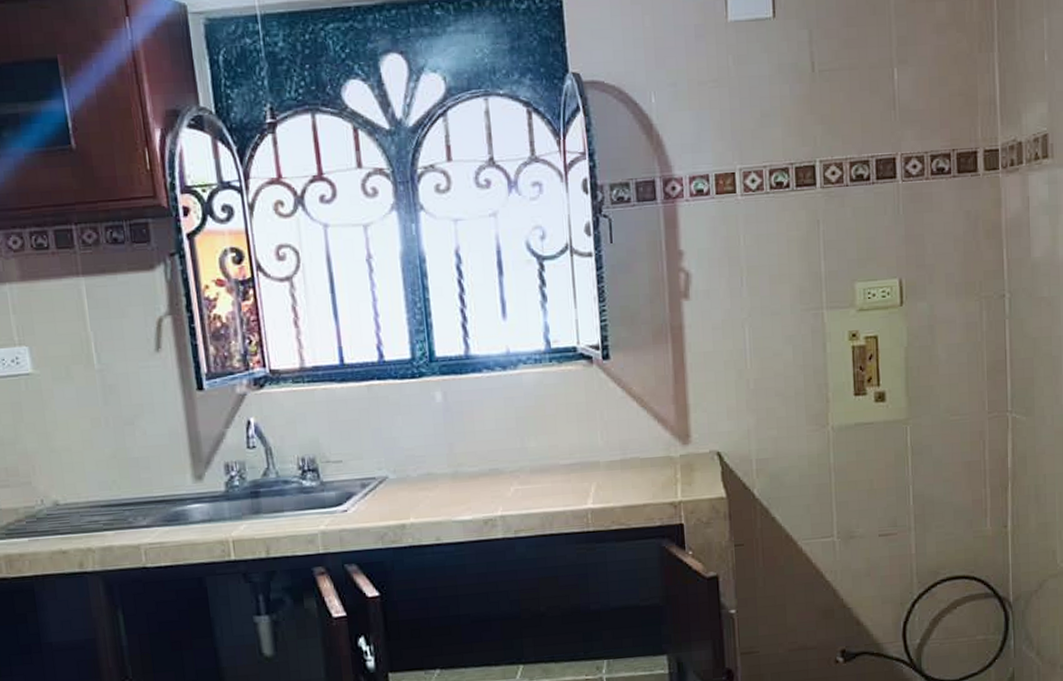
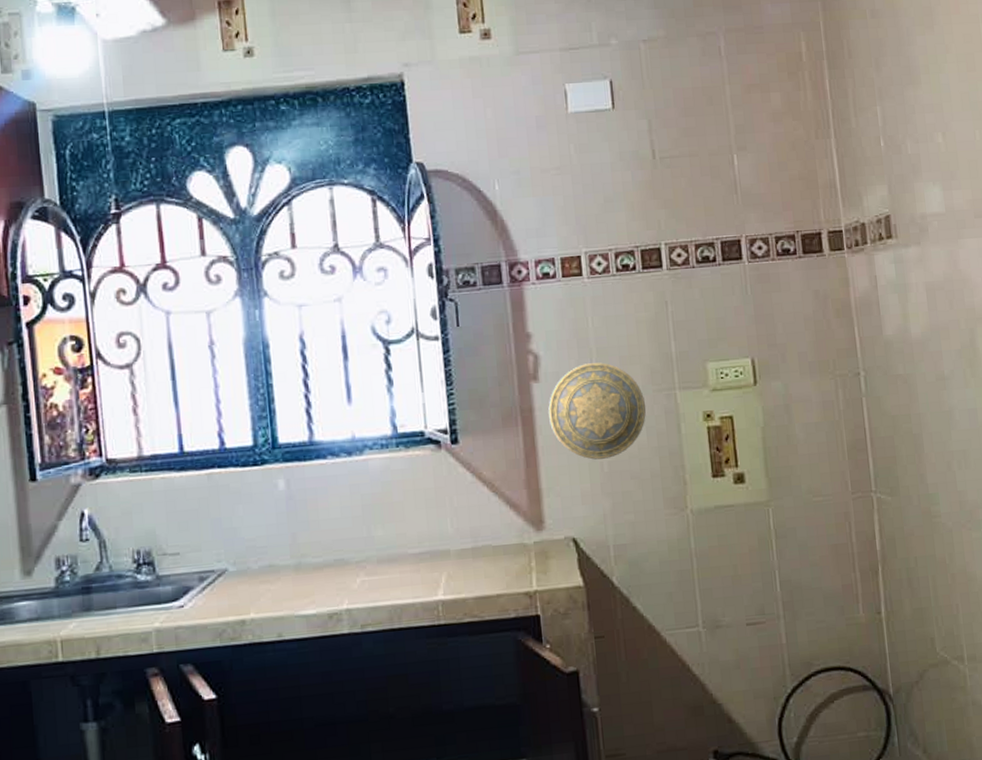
decorative plate: none [698,281,794,377] -> present [548,362,646,460]

